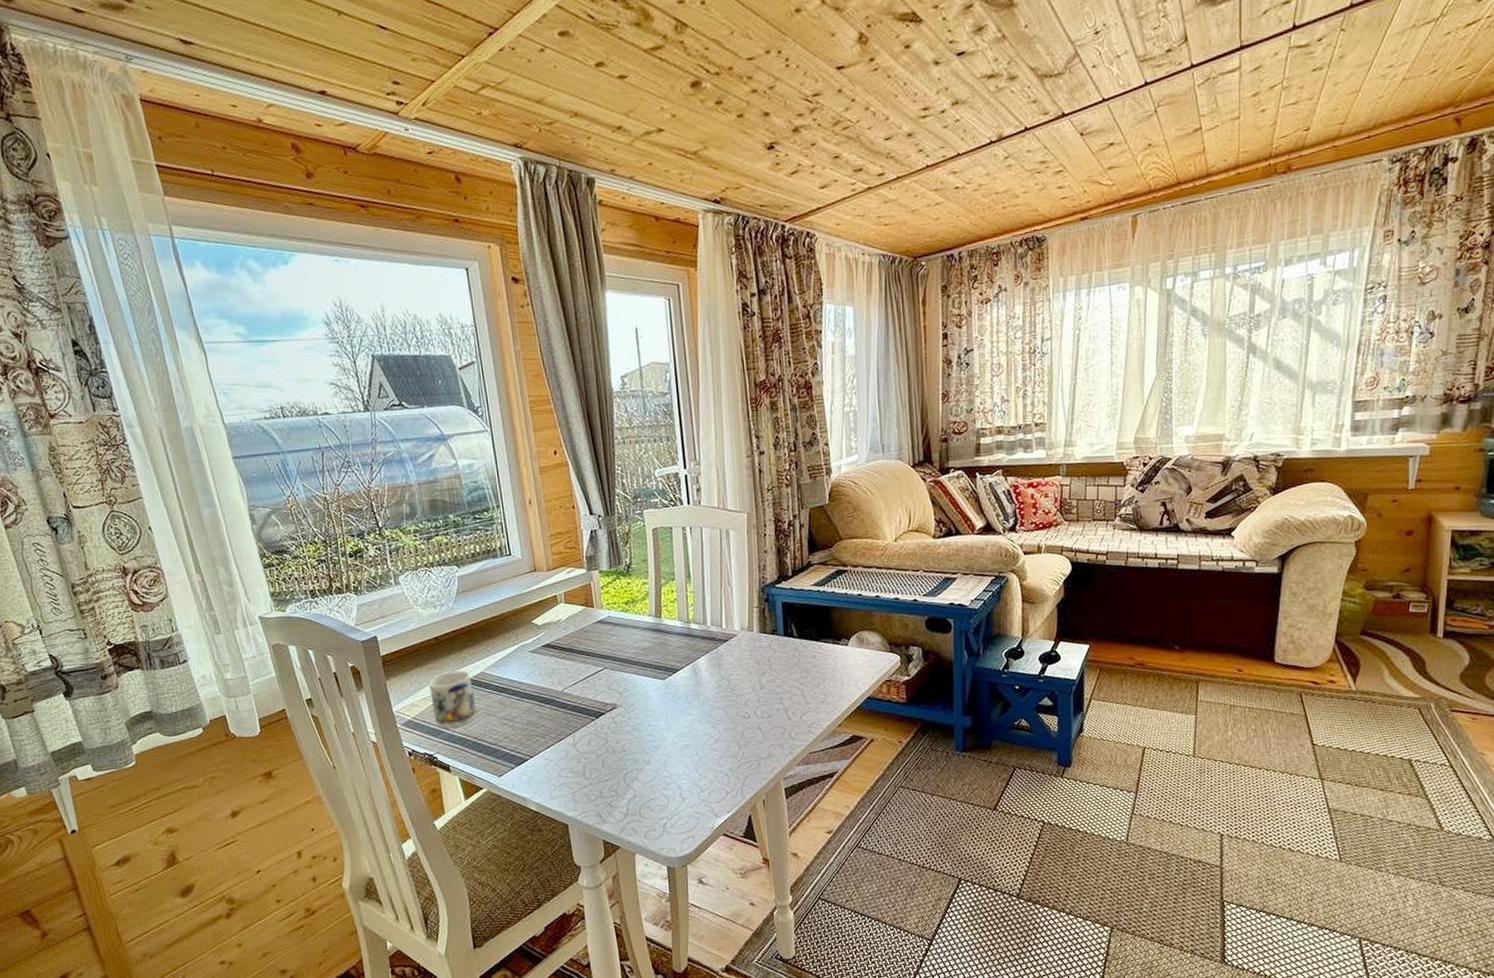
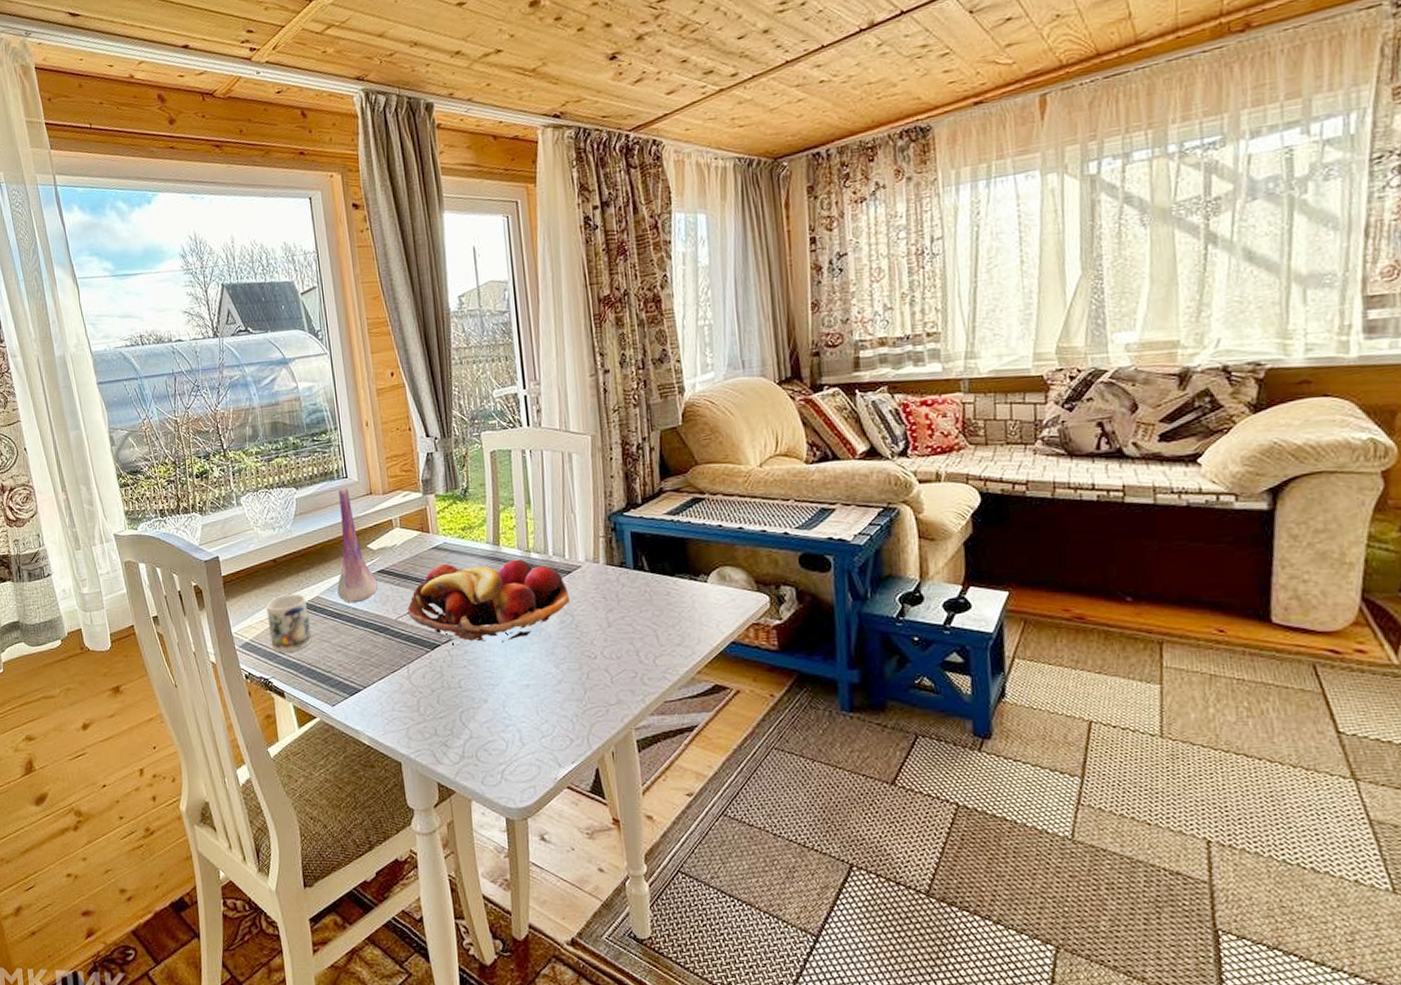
vase: none [502,566,544,678] -> present [337,489,379,604]
fruit basket: none [572,630,727,713] -> present [407,559,571,645]

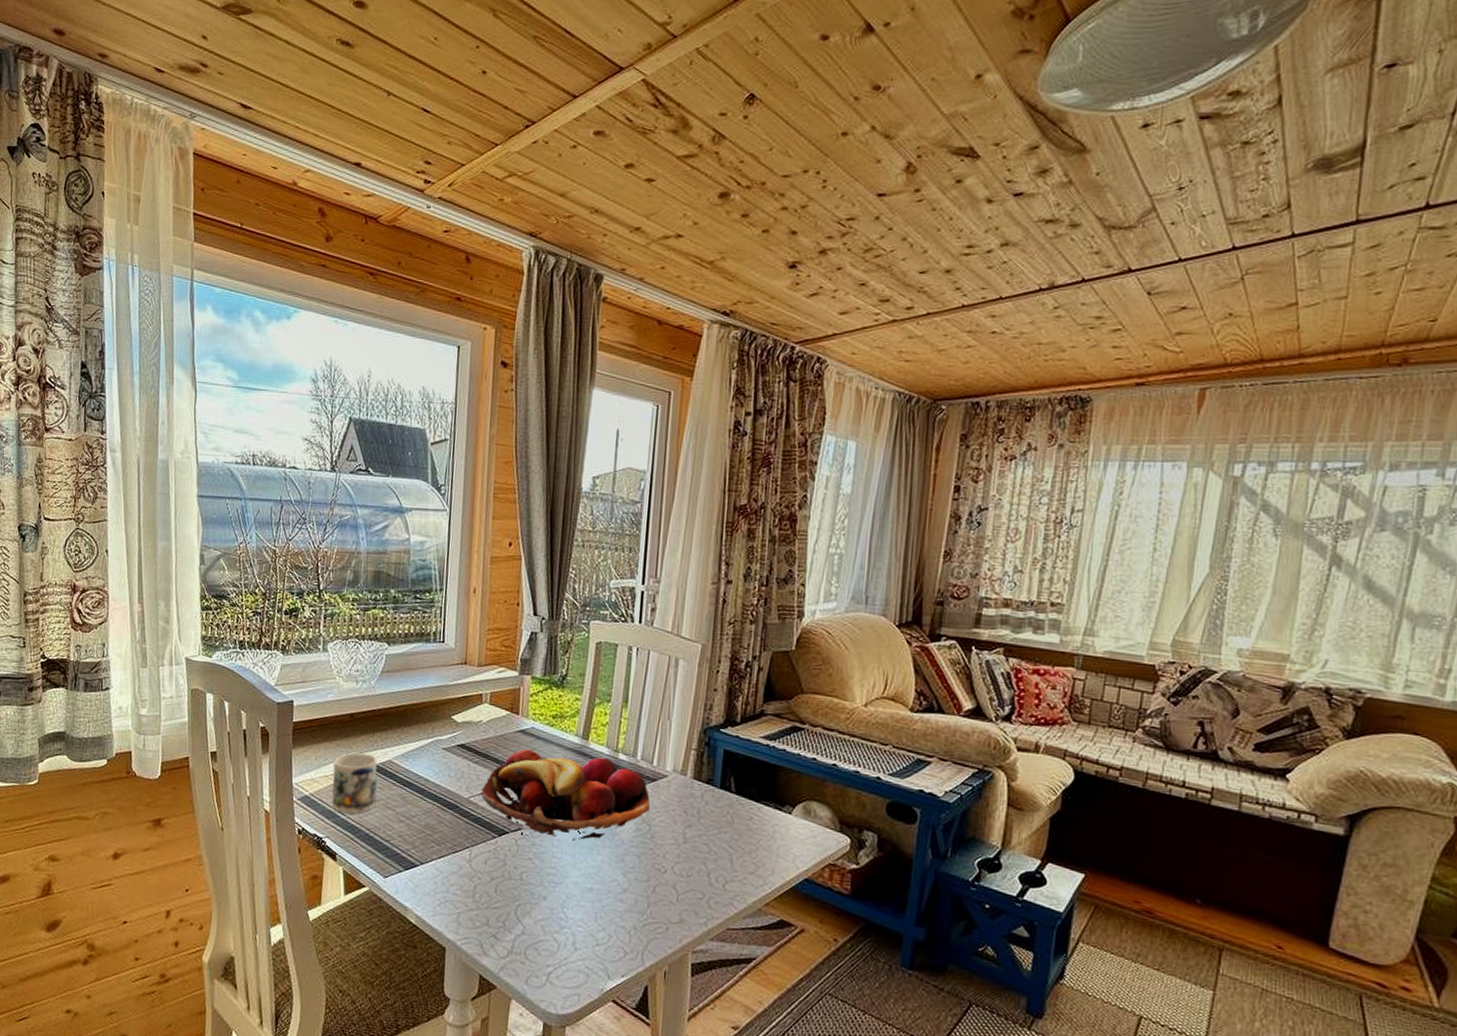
vase: present [337,489,379,604] -> none [411,653,456,775]

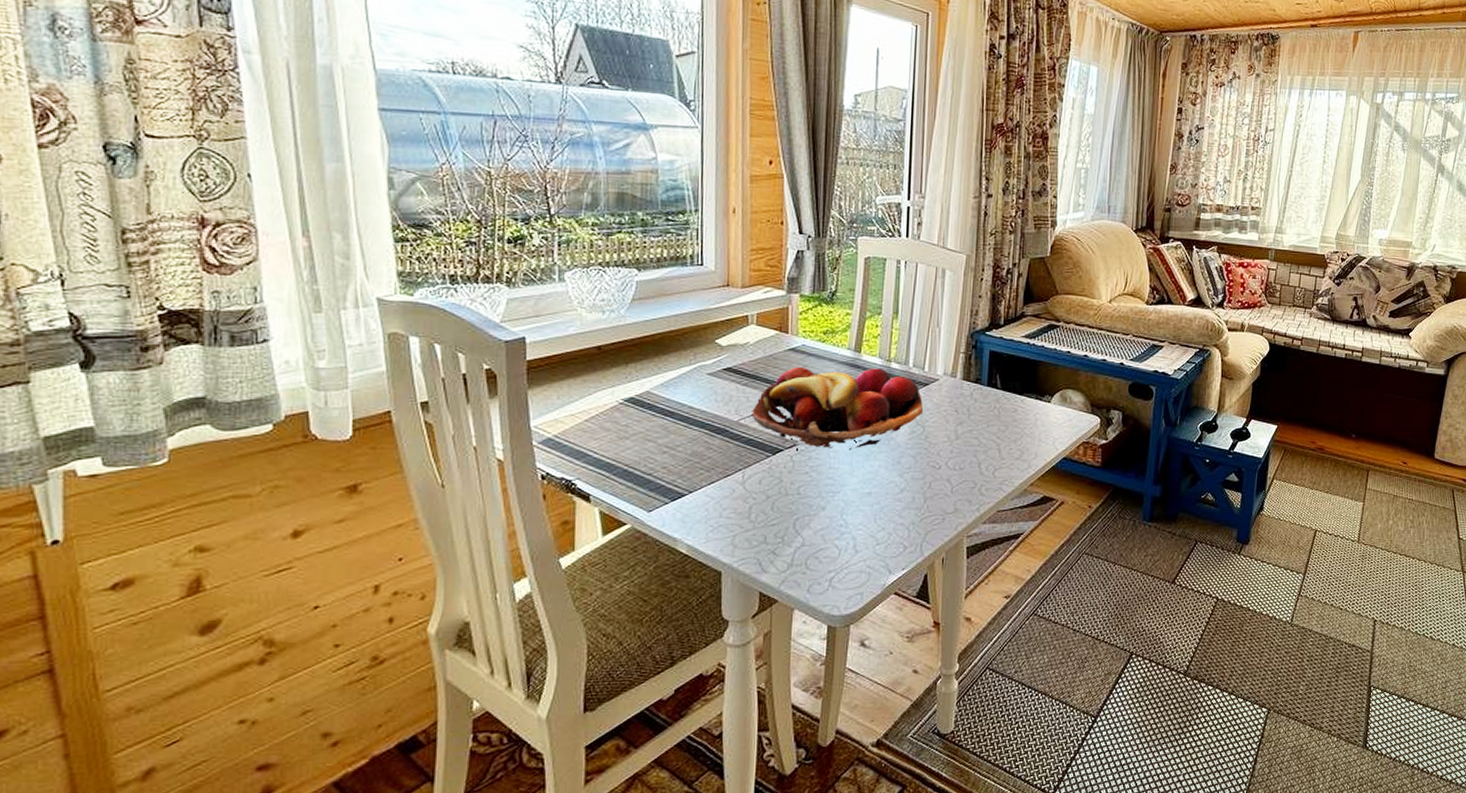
mug: present [332,752,378,814] -> none [580,387,634,452]

